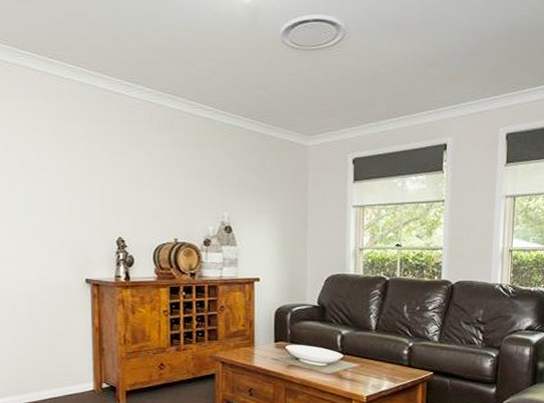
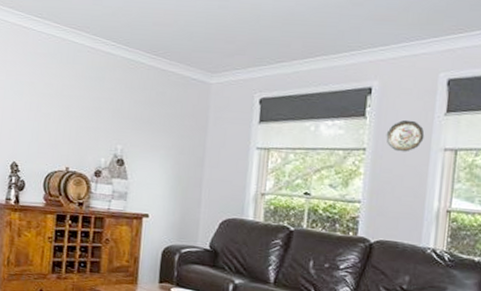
decorative plate: none [460,172,490,201] -> present [386,119,425,152]

